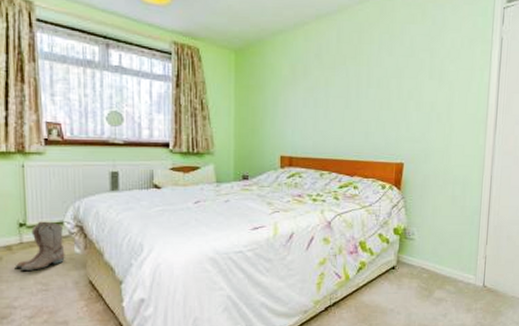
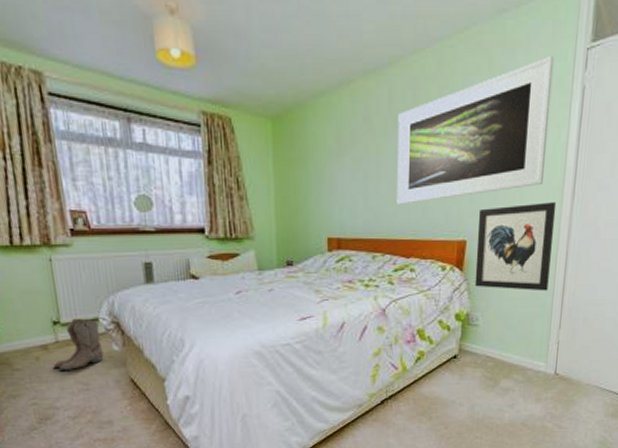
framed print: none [343,12,477,130] -> present [397,57,554,205]
wall art: none [411,133,481,210] -> present [475,202,557,291]

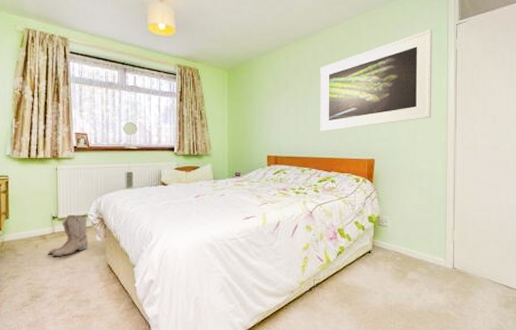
wall art: present [475,202,557,291] -> none [383,131,443,200]

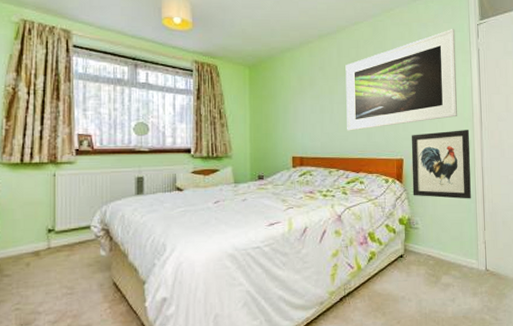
boots: present [48,214,88,256] -> none [41,226,91,275]
wall art: none [383,131,443,200] -> present [411,130,471,199]

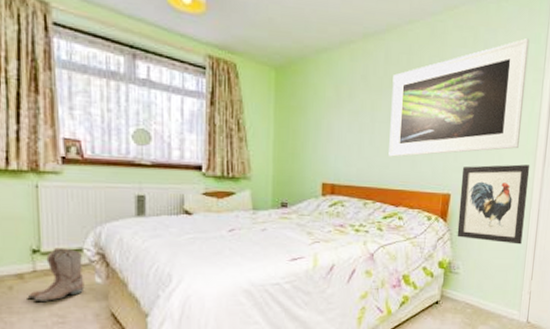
boots: none [41,226,91,275] -> present [27,247,85,301]

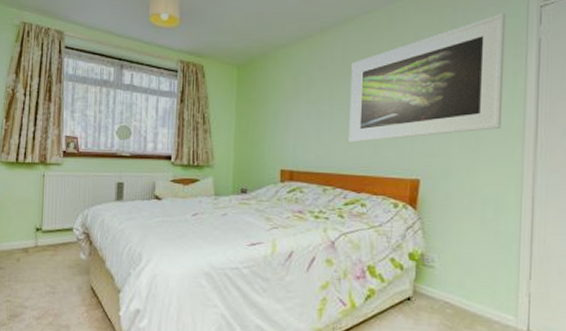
boots: present [27,247,85,301] -> none [29,227,72,273]
wall art: present [457,164,530,245] -> none [429,146,518,237]

